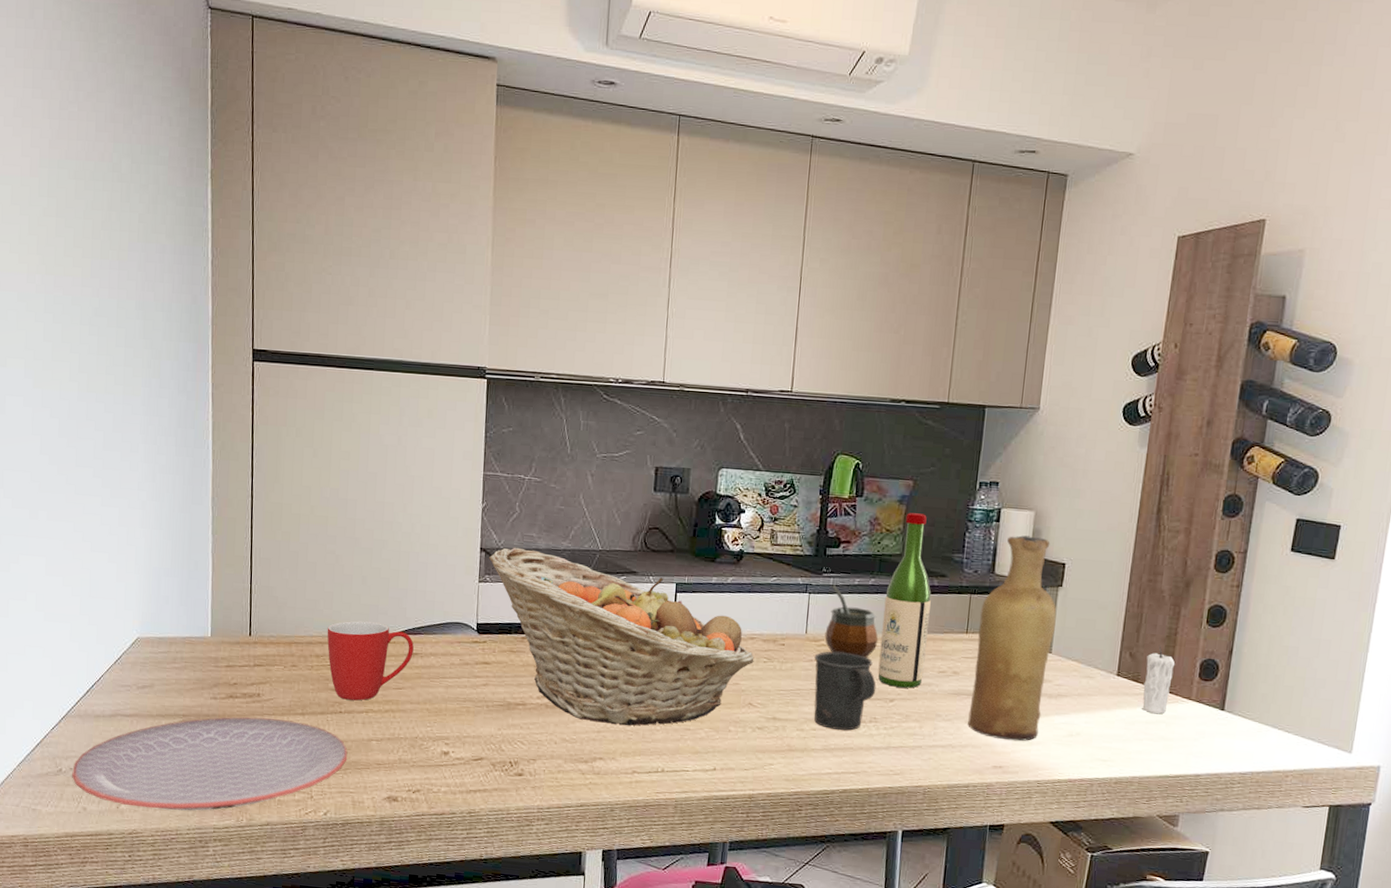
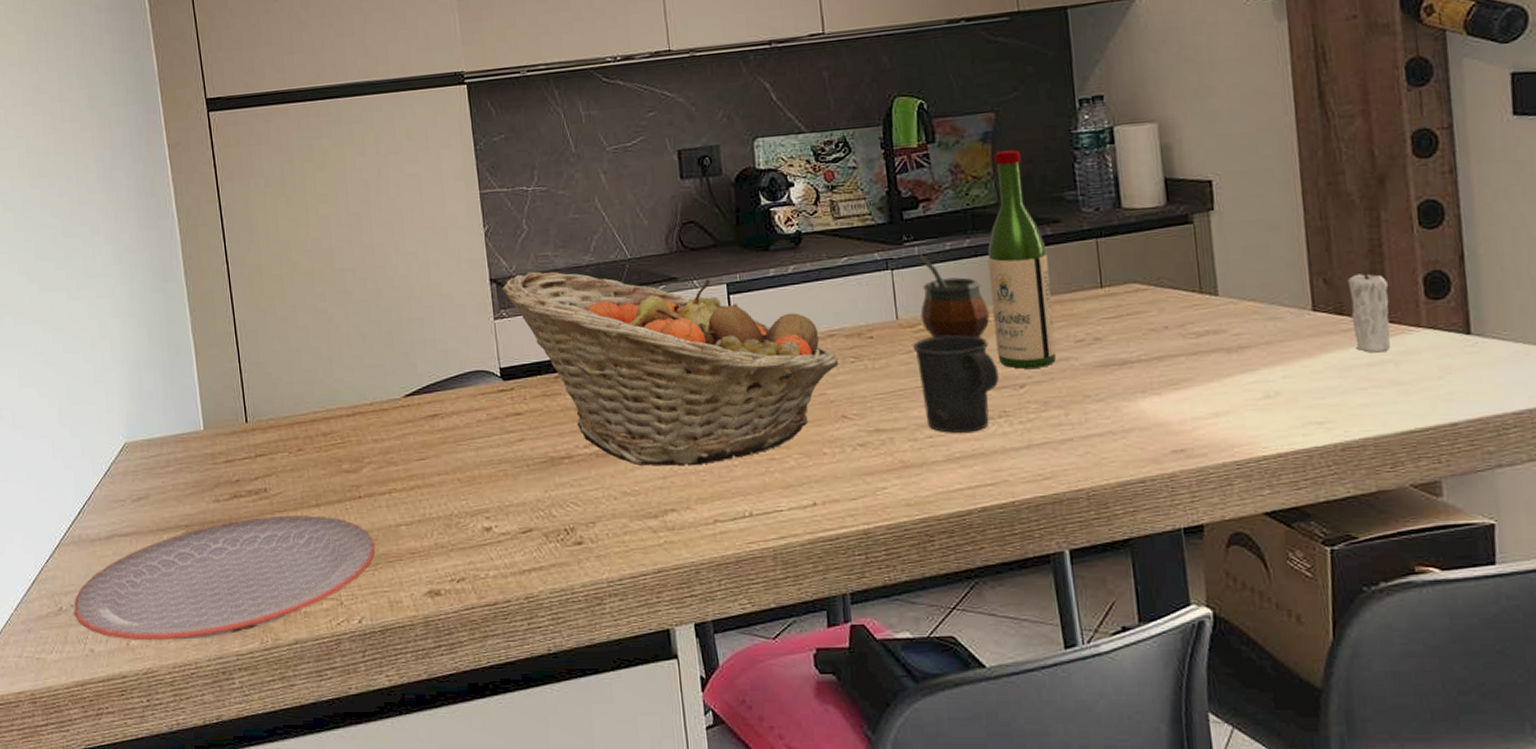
mug: present [327,620,414,701] -> none [330,385,432,481]
vase: present [968,535,1057,742] -> none [1113,154,1223,415]

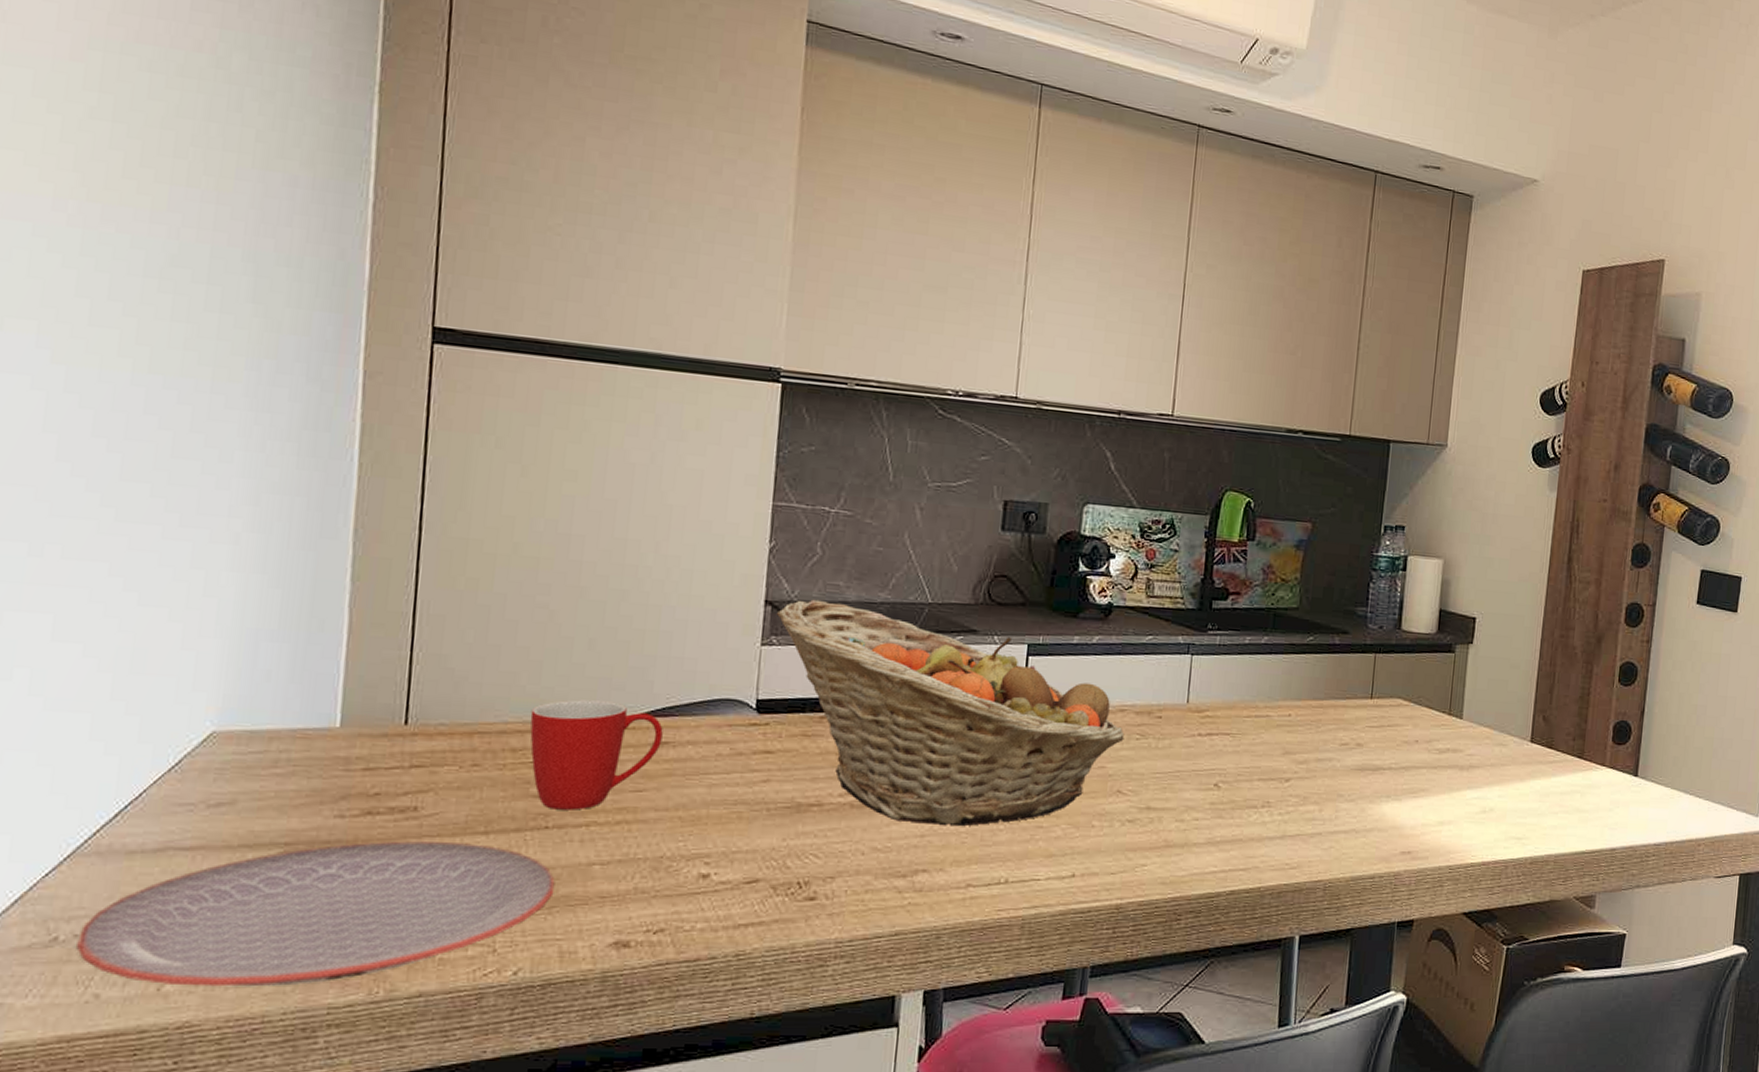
mug: none [330,385,432,481] -> present [530,699,663,810]
mug: present [913,335,1000,433] -> none [1196,724,1270,819]
gourd: present [918,254,990,338] -> none [1209,644,1272,730]
wine bottle: present [988,150,1057,369] -> none [1271,560,1333,765]
candle: present [1348,262,1391,353] -> none [1556,706,1589,784]

